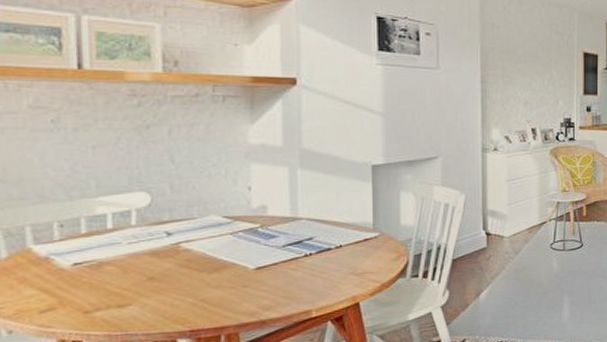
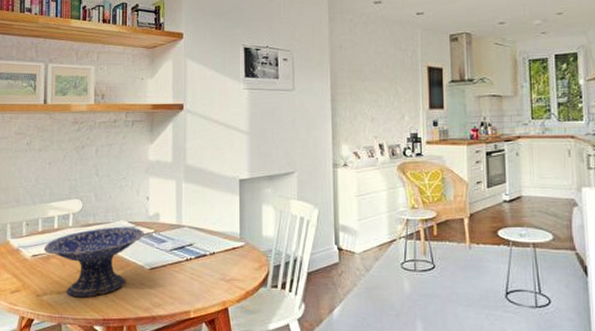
decorative bowl: none [91,222,247,310] -> present [43,227,145,298]

